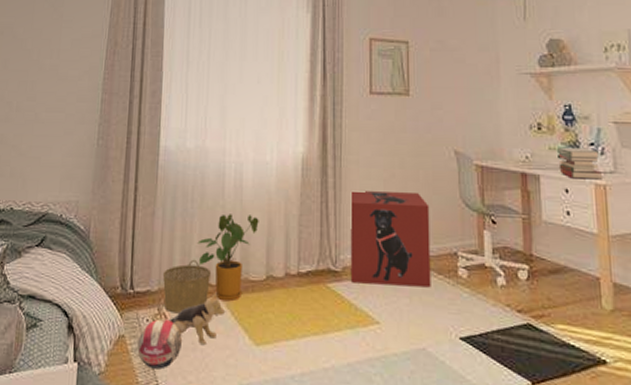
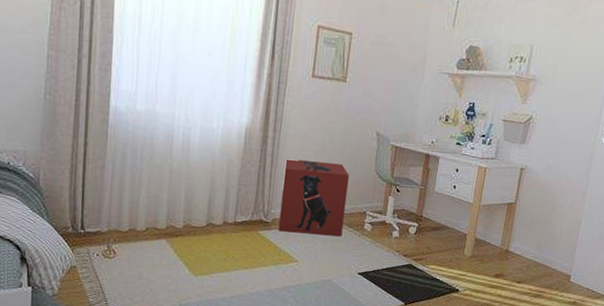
ball: present [137,318,182,370] -> none [88,254,129,293]
basket: present [162,259,212,314] -> none [112,207,158,250]
plush toy: present [170,291,225,346] -> none [118,234,169,275]
house plant: present [197,214,259,302] -> none [145,171,203,242]
books: present [557,147,602,180] -> none [455,136,487,164]

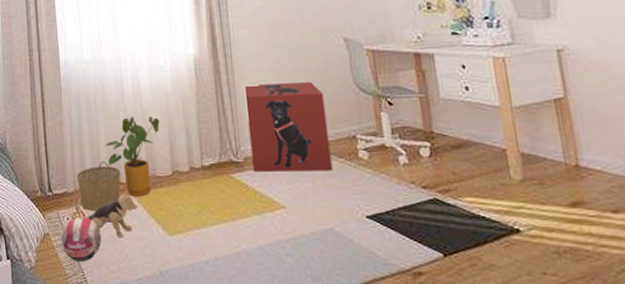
ball: none [88,254,129,293] -> present [61,216,101,262]
basket: none [112,207,158,250] -> present [76,161,121,211]
plush toy: none [118,234,169,275] -> present [88,189,137,238]
house plant: none [145,171,203,242] -> present [104,116,160,197]

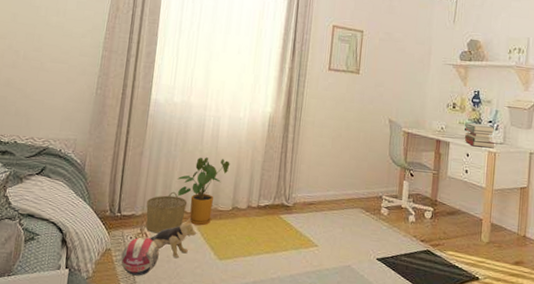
storage box: present [245,82,333,172] -> none [299,146,365,221]
books: none [450,22,500,54] -> present [464,122,494,149]

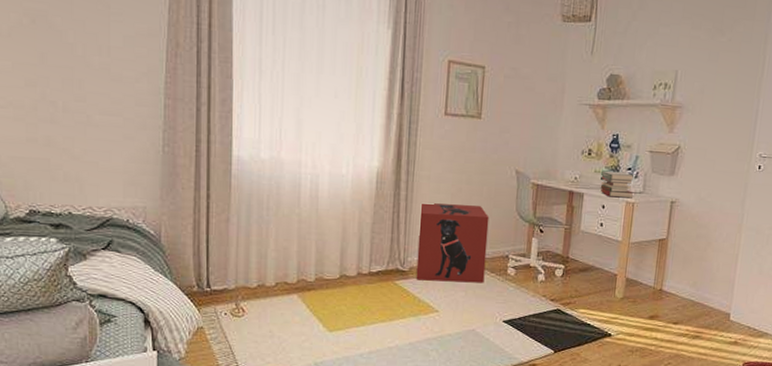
ball: present [121,237,159,276] -> none [216,312,260,354]
basket: present [146,191,188,234] -> none [239,261,288,308]
plush toy: present [150,217,196,259] -> none [248,288,301,333]
house plant: present [177,157,230,226] -> none [273,221,334,297]
storage box: none [299,146,365,221] -> present [416,203,490,283]

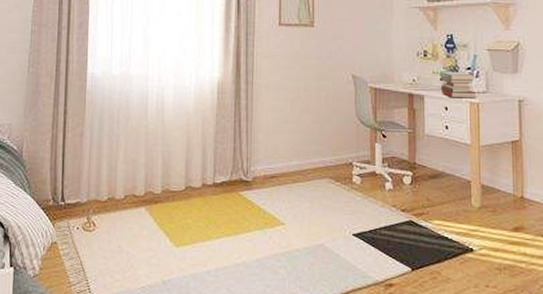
storage box: present [416,203,490,283] -> none [260,111,330,193]

